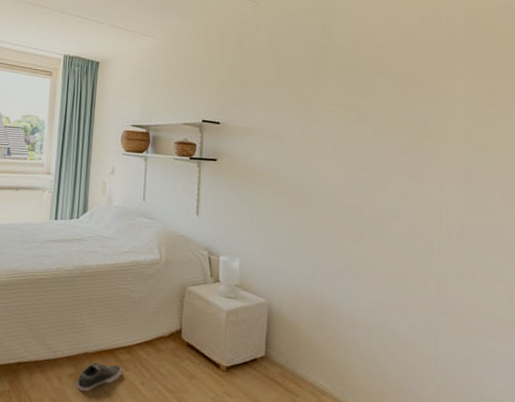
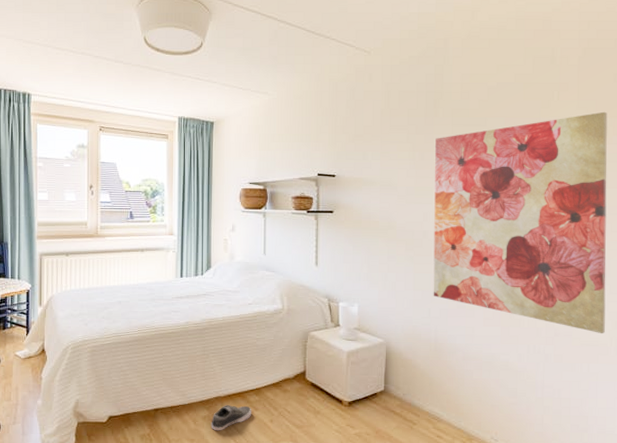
wall art: none [318,74,500,307] -> present [433,111,607,334]

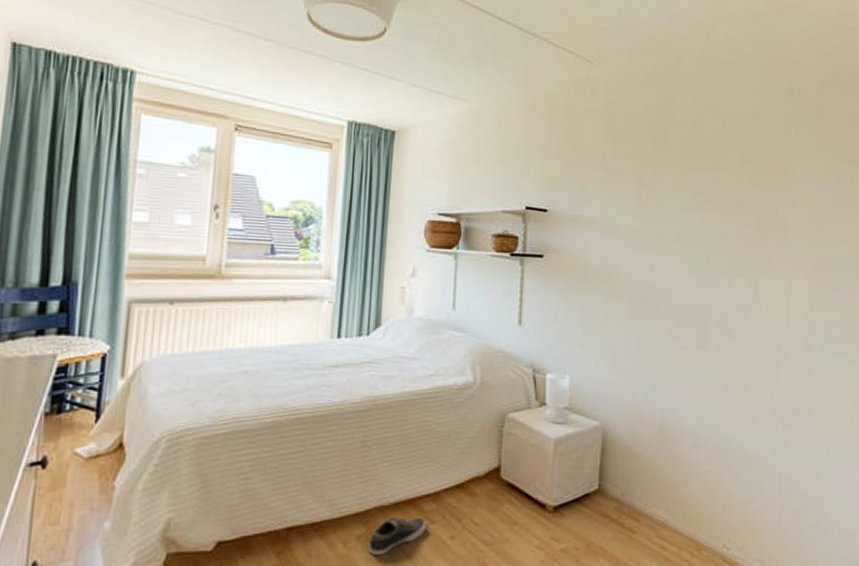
wall art: present [433,111,607,334] -> none [659,155,846,413]

